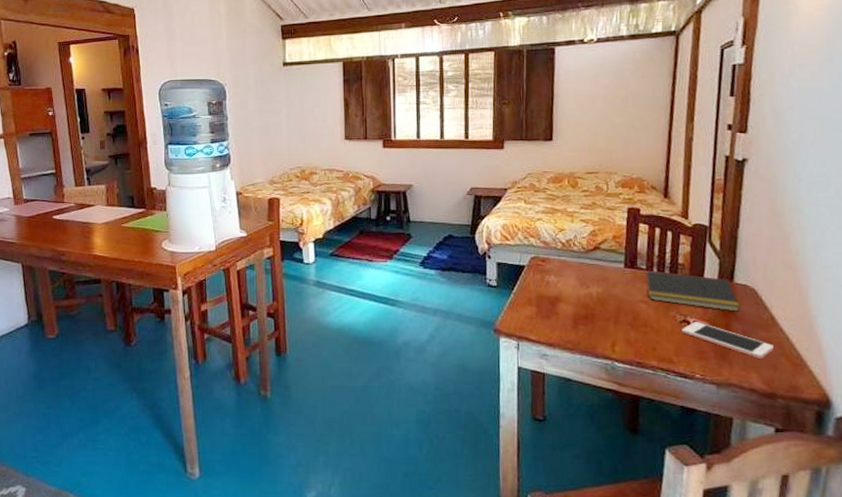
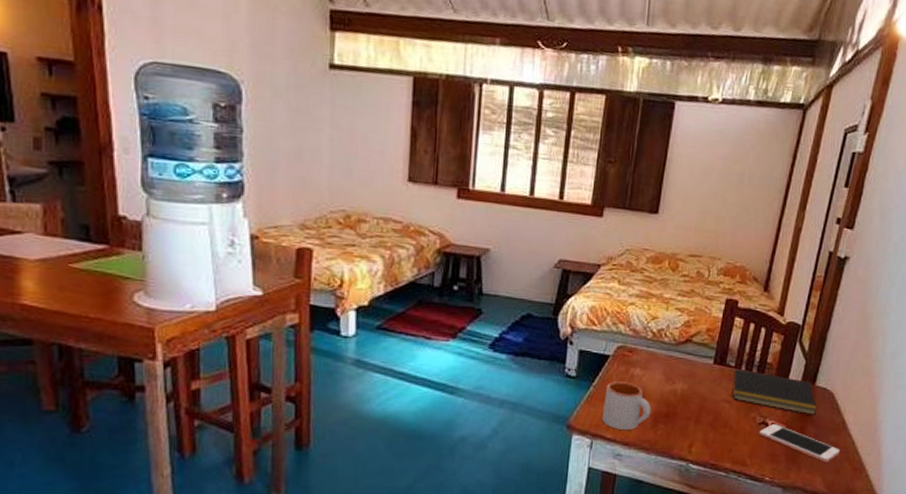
mug: none [525,288,570,332] -> present [602,381,651,430]

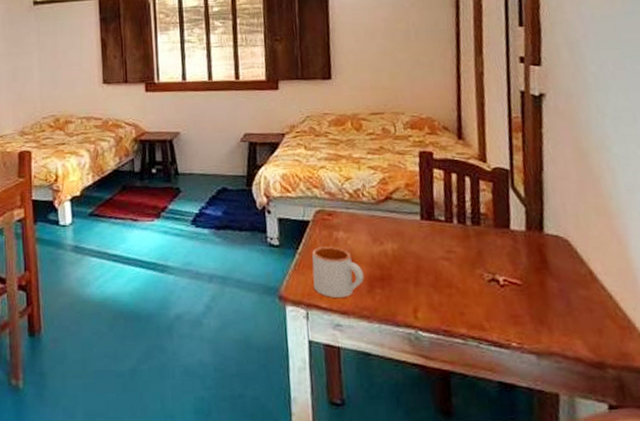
notepad: present [731,368,817,415] -> none [444,222,554,267]
cell phone: present [759,424,840,462] -> none [491,280,596,321]

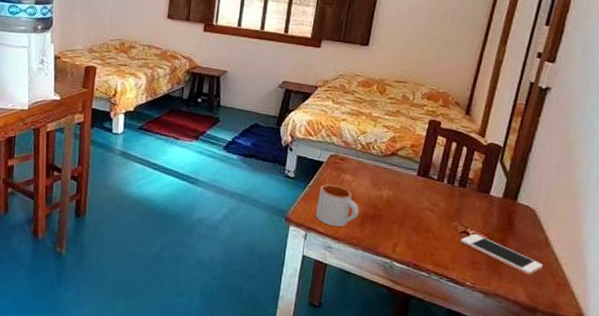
cell phone: none [491,280,596,321] -> present [460,234,543,275]

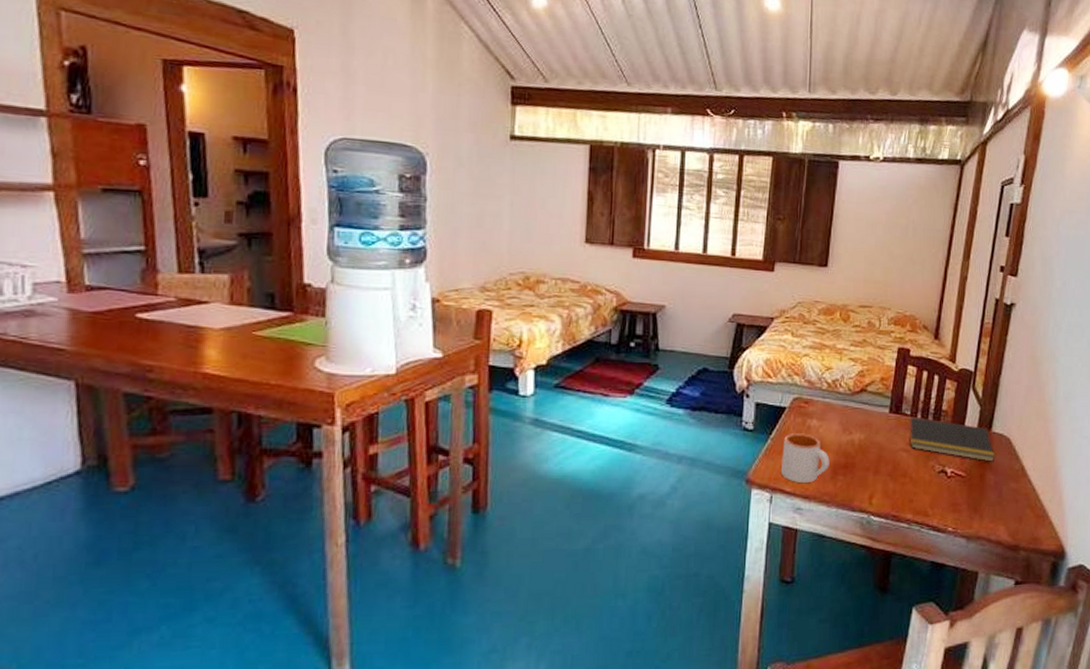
notepad: none [434,181,518,230] -> present [908,416,994,462]
cell phone: present [460,234,543,275] -> none [939,472,1021,510]

